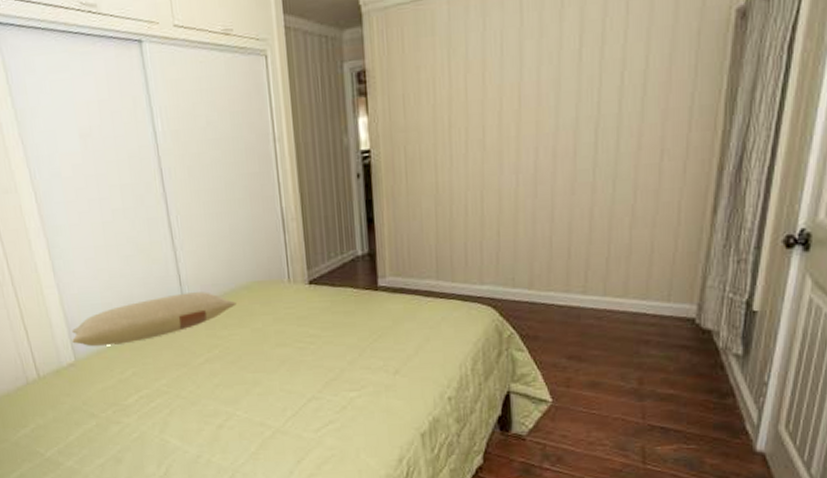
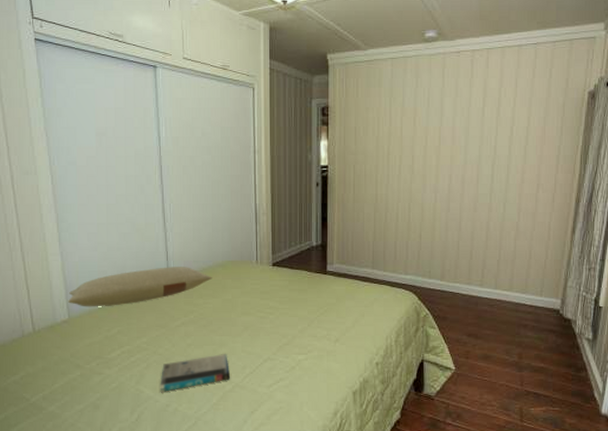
book: none [187,394,269,441] -> present [160,354,230,392]

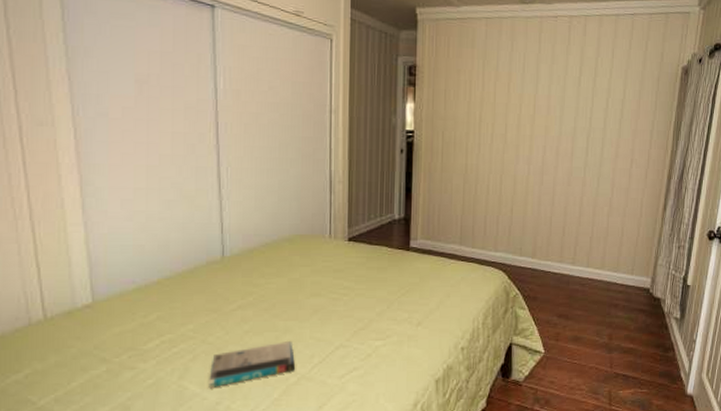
pillow: present [68,267,212,307] -> none [92,241,277,289]

